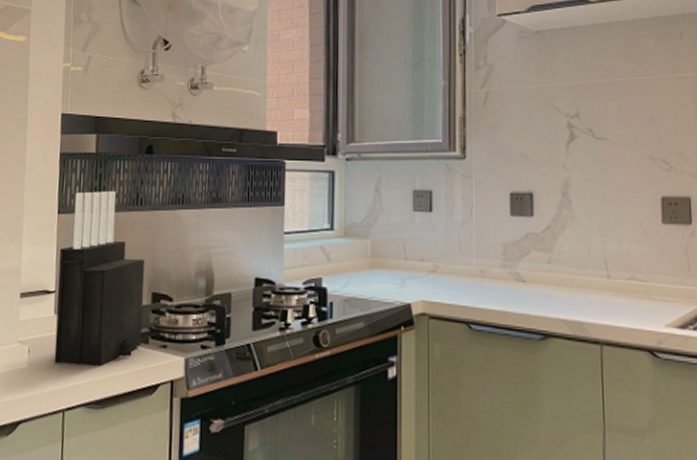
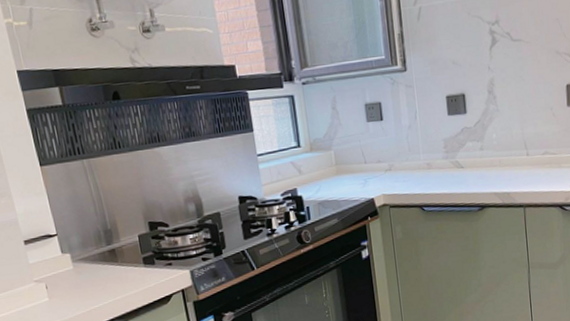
knife block: present [54,191,145,366] -> none [51,139,149,294]

